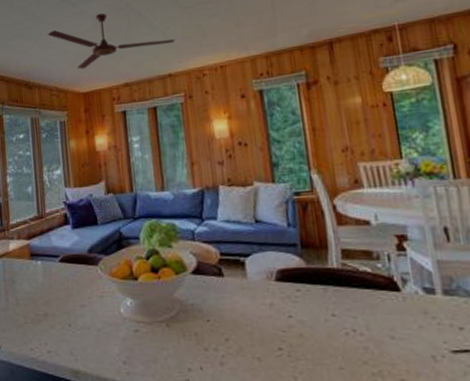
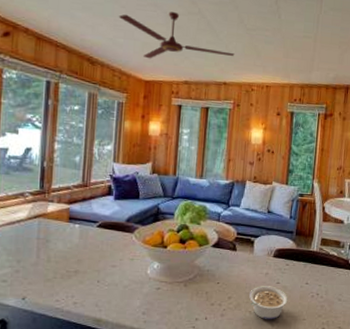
legume: none [253,321,311,370] -> present [249,286,288,320]

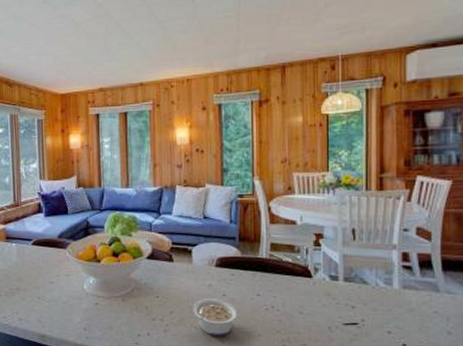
ceiling fan: present [118,12,235,59] -> none [28,19,148,72]

